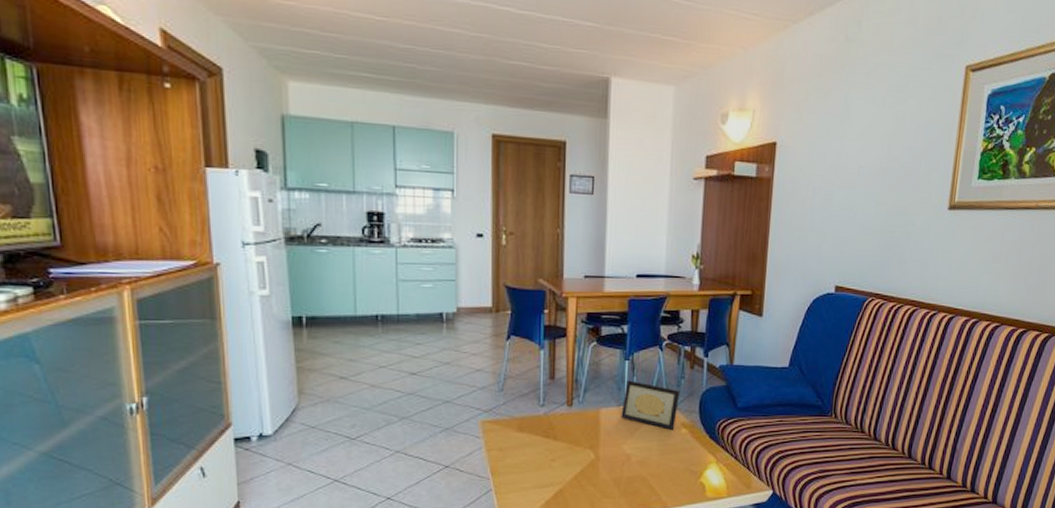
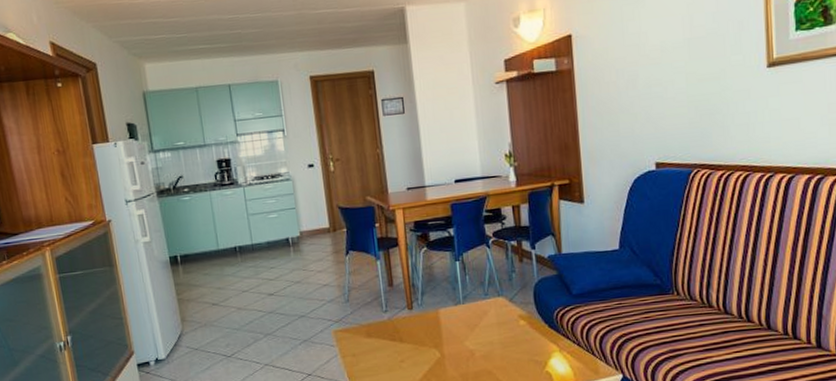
picture frame: present [621,380,680,430] -> none [459,279,513,323]

